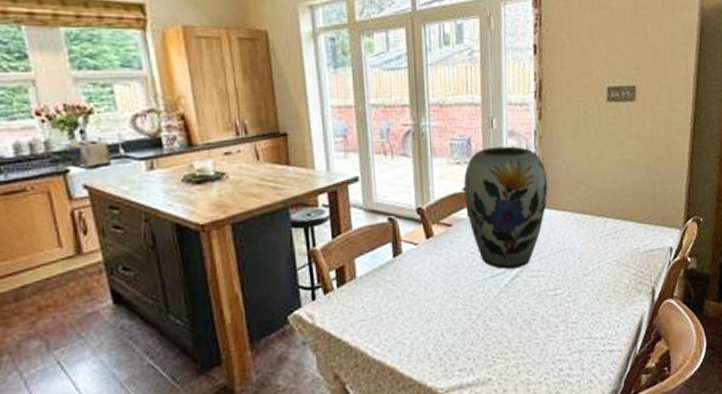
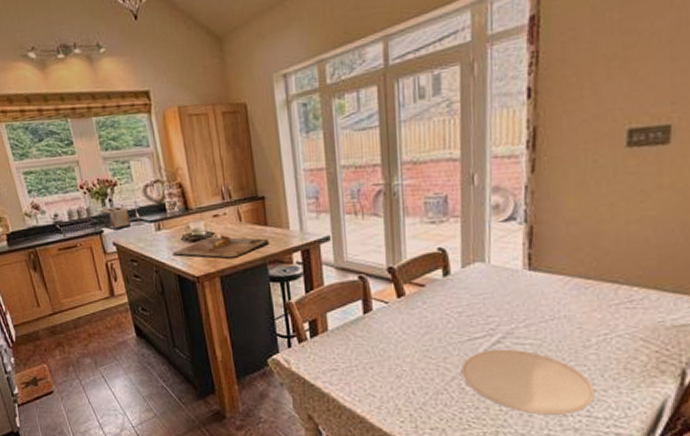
cutting board: none [170,175,292,203] -> present [173,235,270,259]
vase: present [464,146,548,270] -> none [439,203,541,335]
plate: none [485,282,594,342] -> present [461,349,596,415]

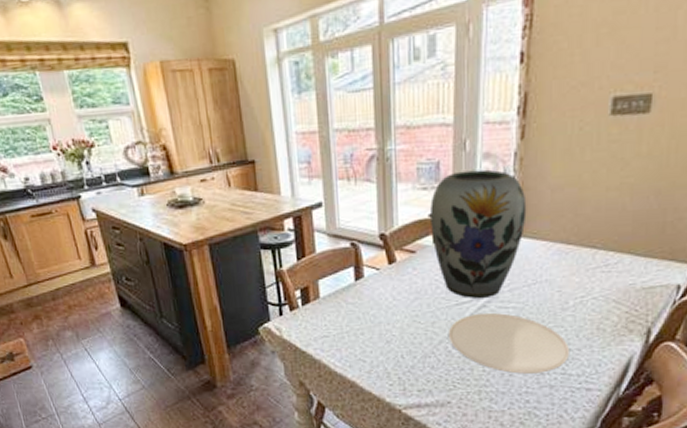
toaster: present [101,206,130,231] -> none [77,169,111,196]
cutting board: present [173,235,270,259] -> none [158,201,260,226]
vase: none [439,203,541,335] -> present [430,169,527,299]

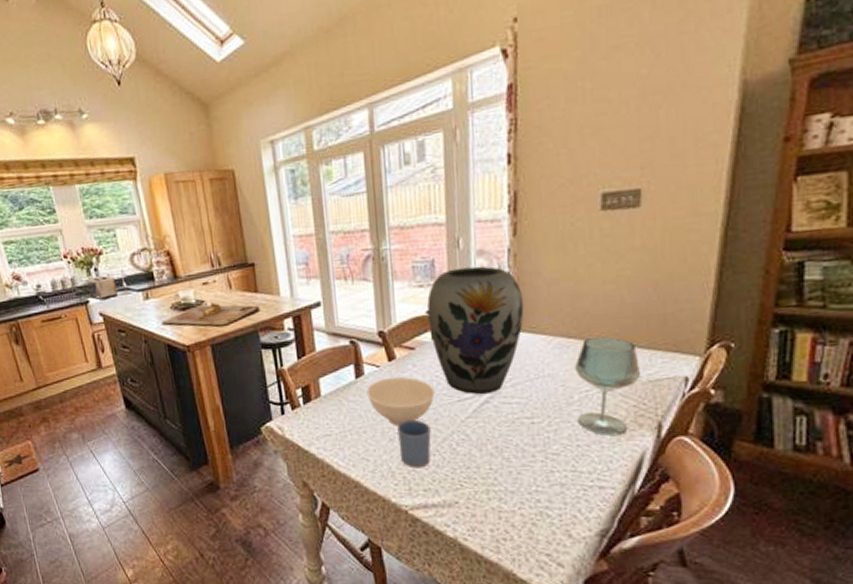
toaster: none [77,169,111,196] -> present [86,275,117,301]
cutting board: none [158,201,260,226] -> present [162,302,261,327]
bowl: none [365,279,434,329] -> present [366,376,436,426]
mug: none [395,322,428,370] -> present [397,419,431,469]
plate: present [448,312,570,374] -> none [451,408,580,472]
wine glass: none [571,244,635,340] -> present [575,337,640,435]

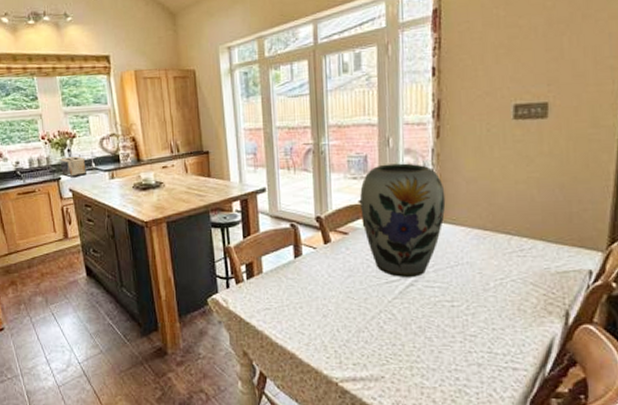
cutting board: present [162,302,261,327] -> none [124,184,212,206]
bowl: present [366,376,436,426] -> none [303,258,366,304]
mug: present [397,419,431,469] -> none [330,298,361,343]
wine glass: present [575,337,640,435] -> none [491,231,549,321]

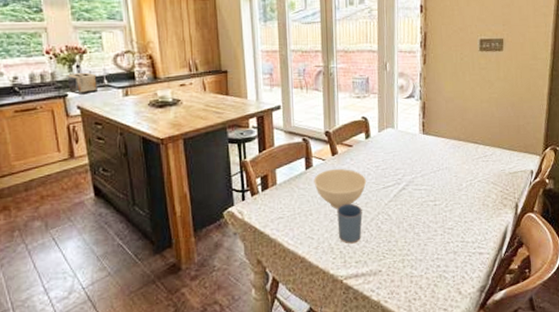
bowl: none [303,258,366,304] -> present [314,168,367,209]
mug: none [330,298,361,343] -> present [337,203,363,244]
vase: present [360,163,446,278] -> none [363,85,430,183]

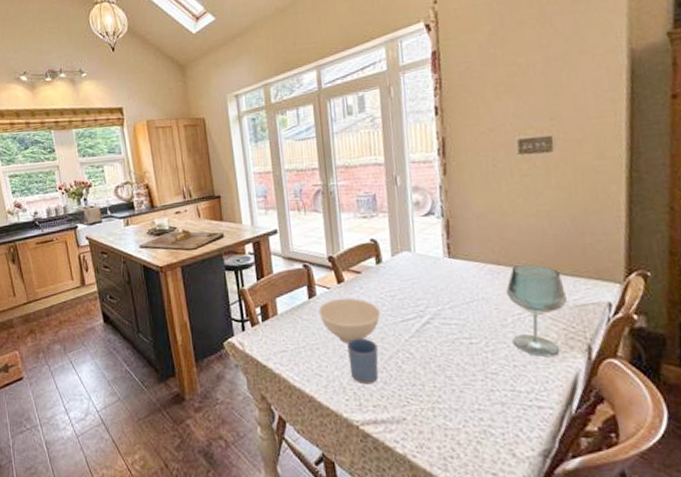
cutting board: none [139,102,230,123] -> present [139,229,225,251]
wine glass: none [463,141,504,214] -> present [506,264,567,357]

